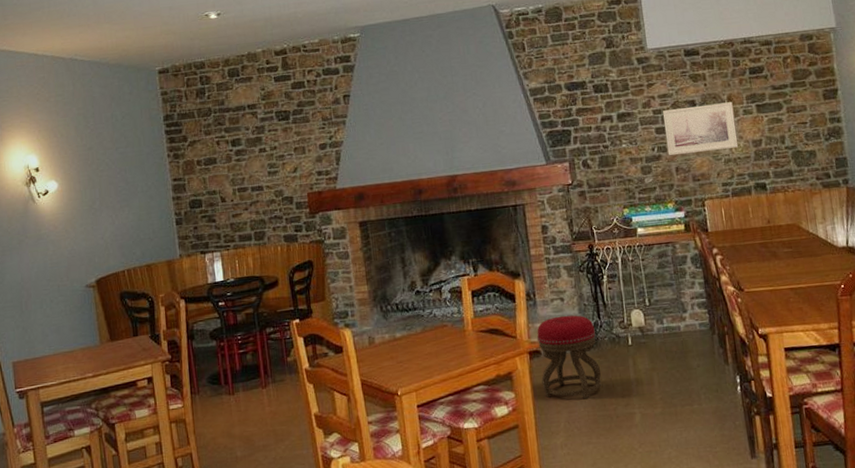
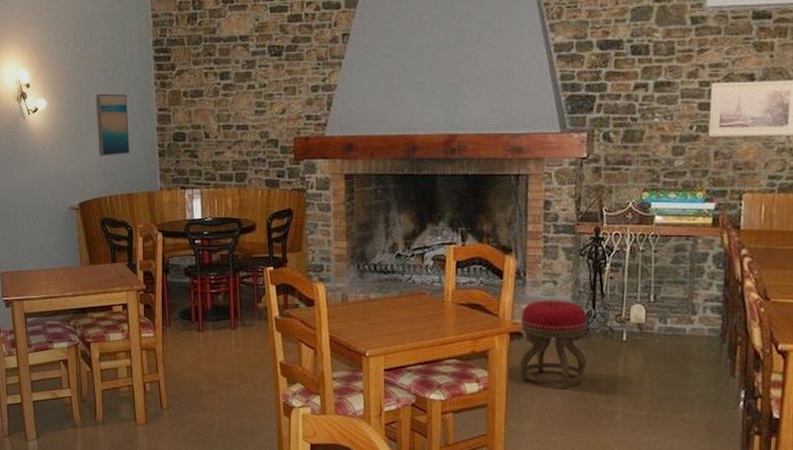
wall art: none [108,168,146,231] -> present [95,93,130,156]

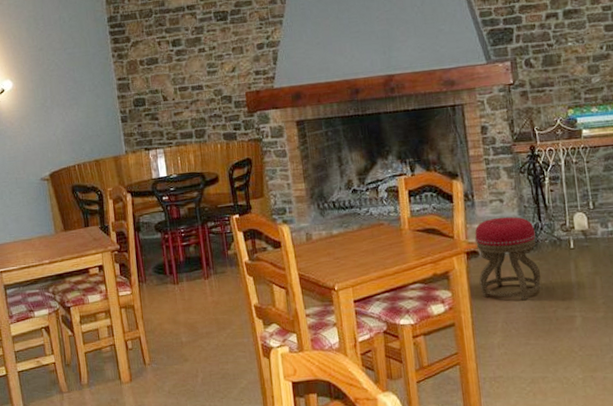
wall art: present [95,93,130,156] -> none [57,68,94,128]

